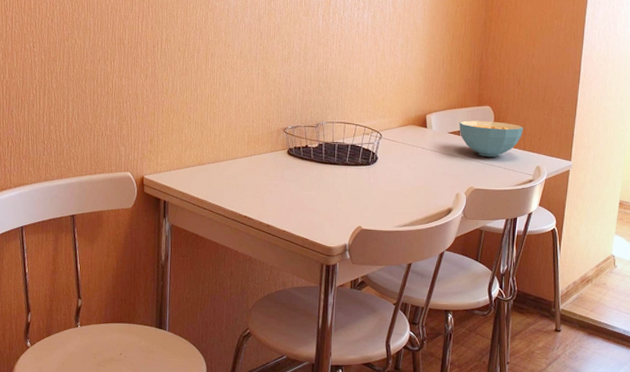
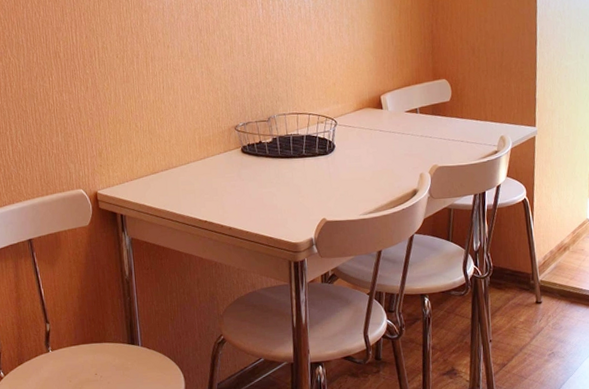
cereal bowl: present [459,120,524,158] -> none [416,94,483,133]

